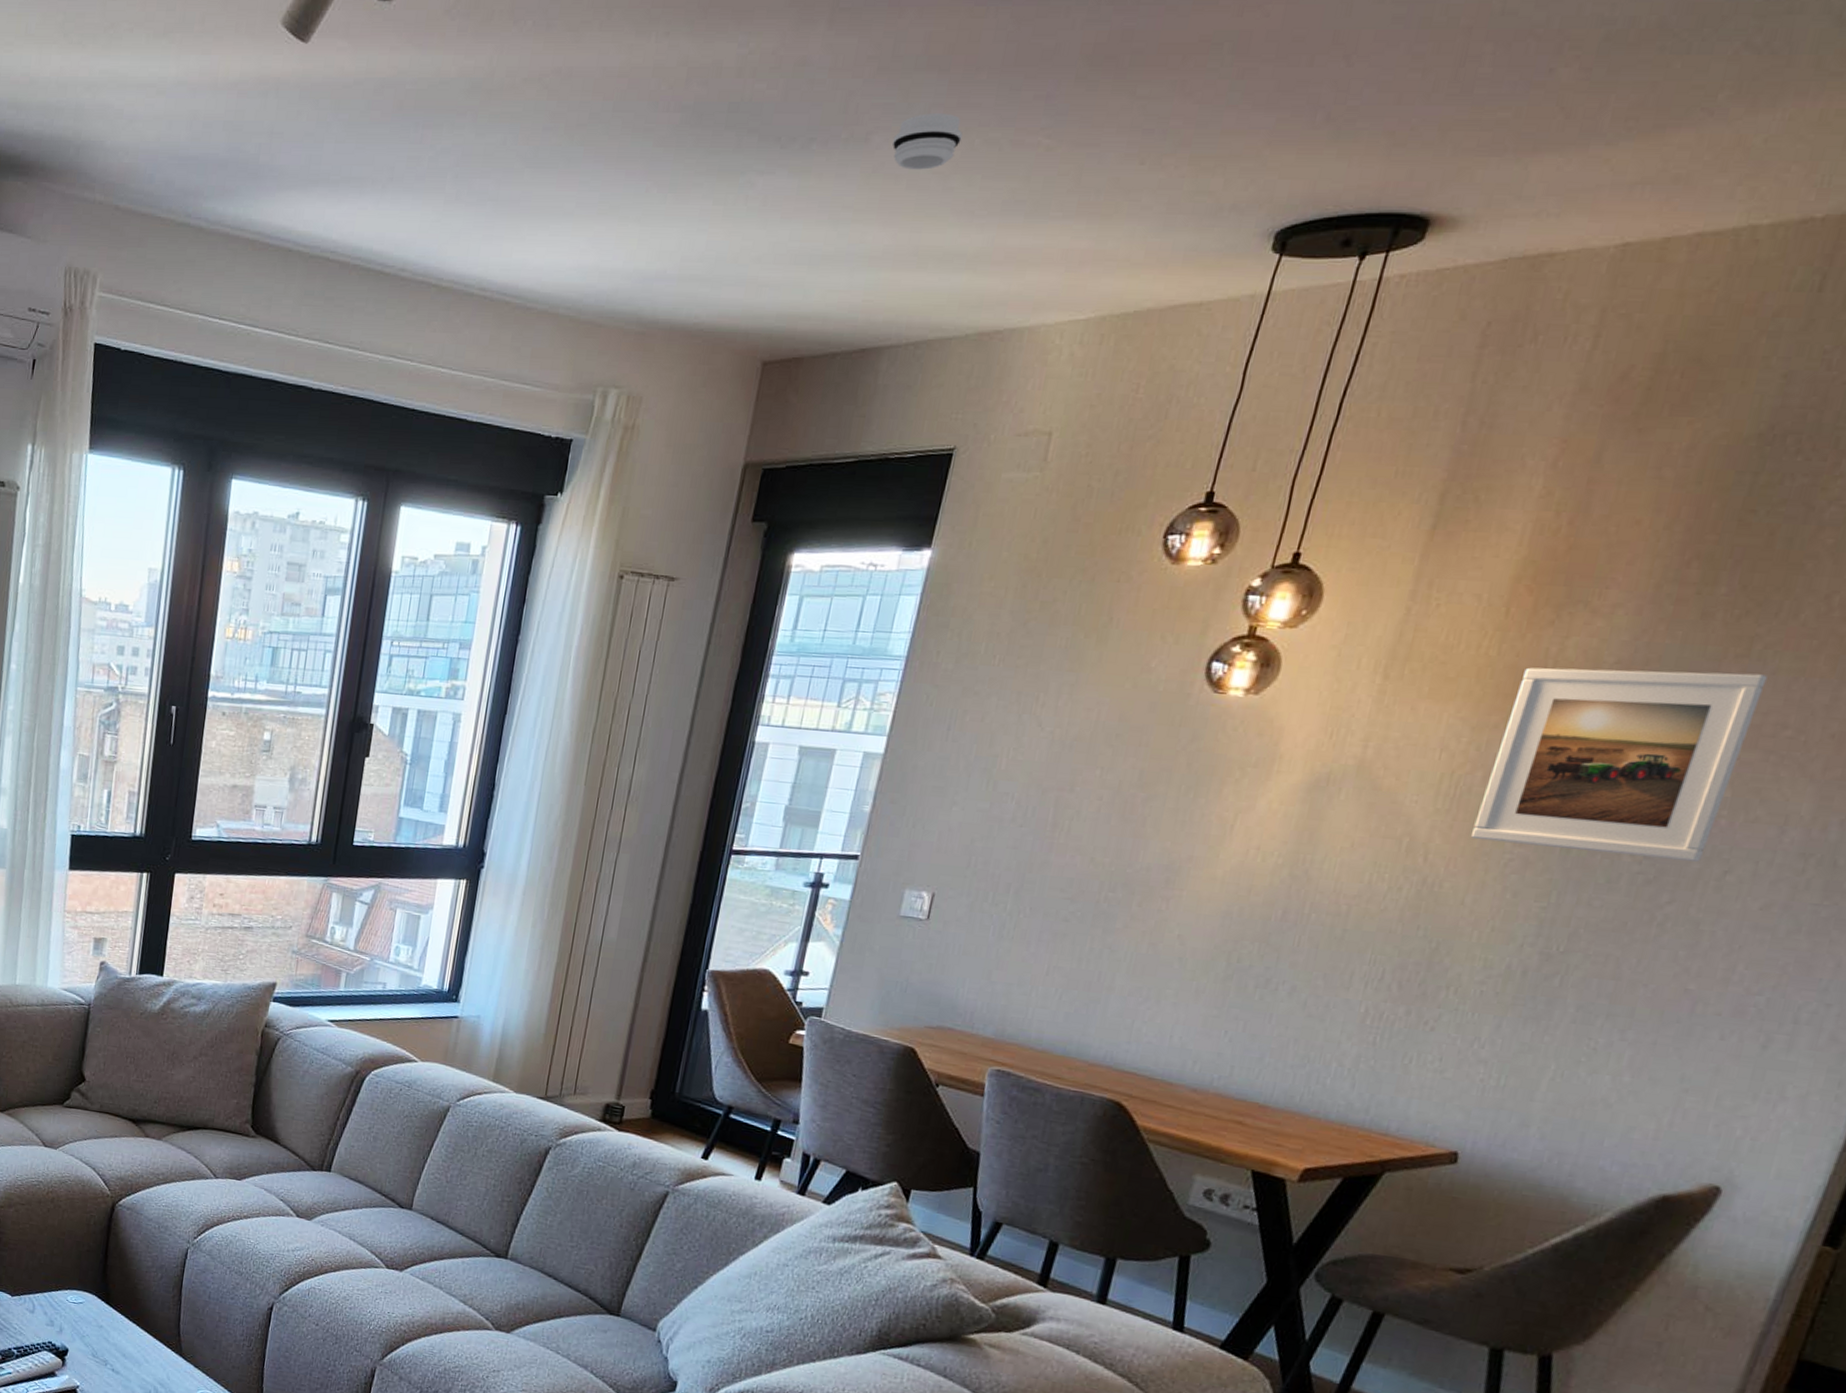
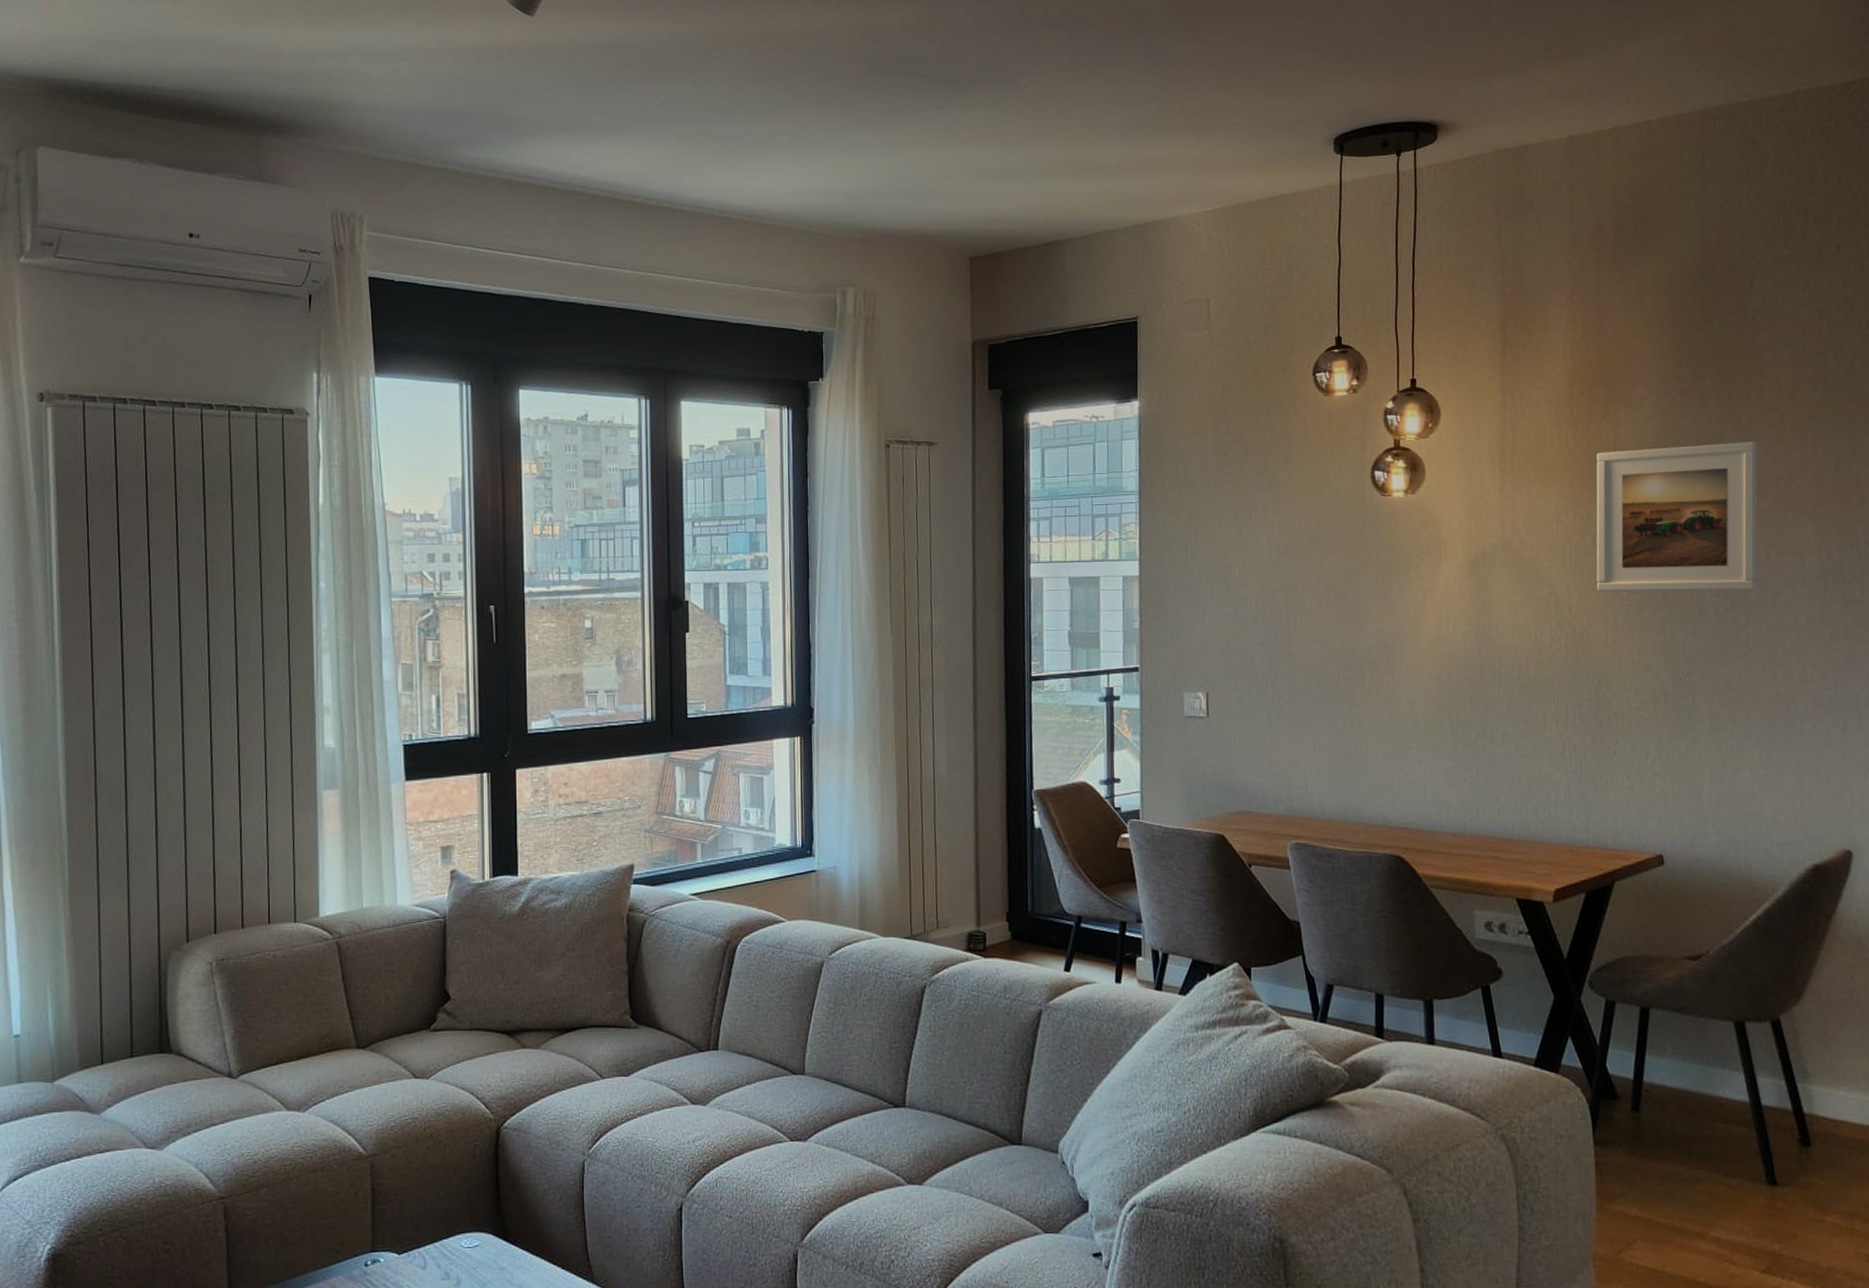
smoke detector: present [892,113,963,170] -> none [1035,59,1088,102]

